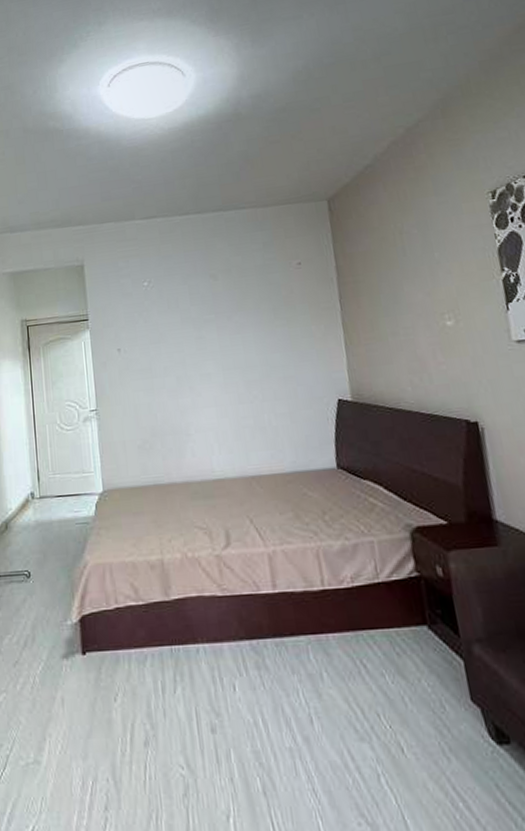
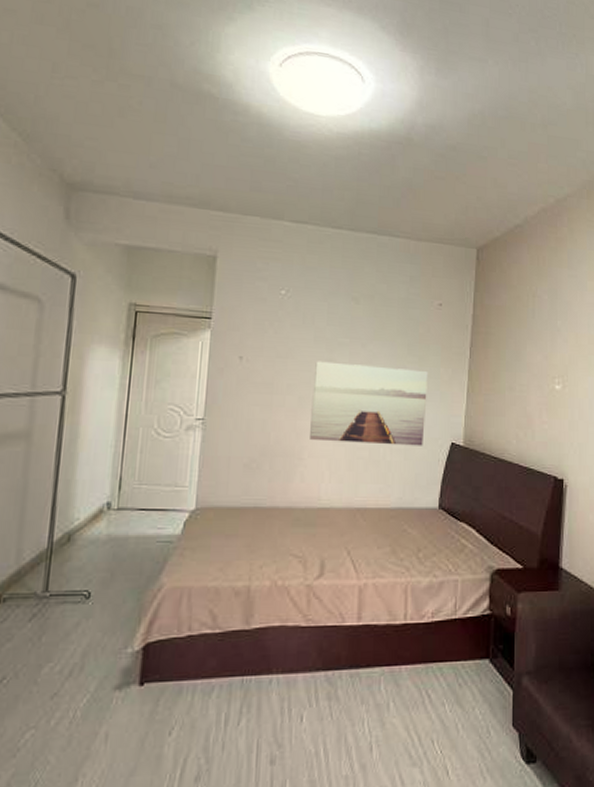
wall art: none [186,331,308,415] -> present [310,361,428,446]

